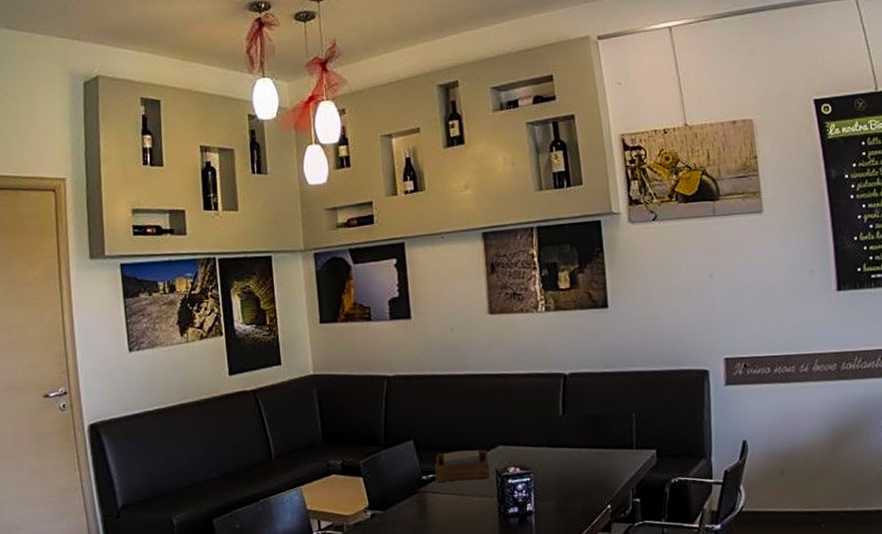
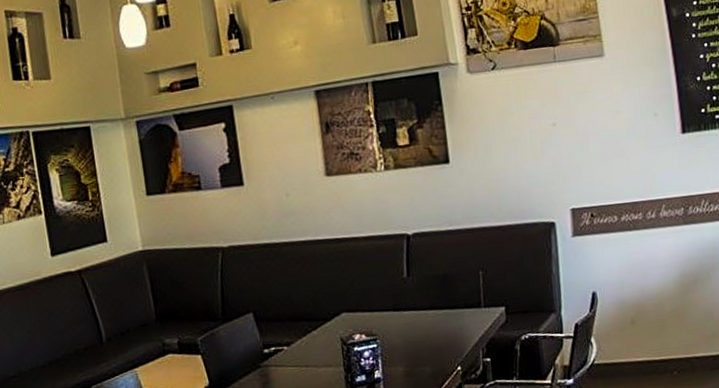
napkin holder: present [434,449,490,482] -> none [276,318,335,355]

